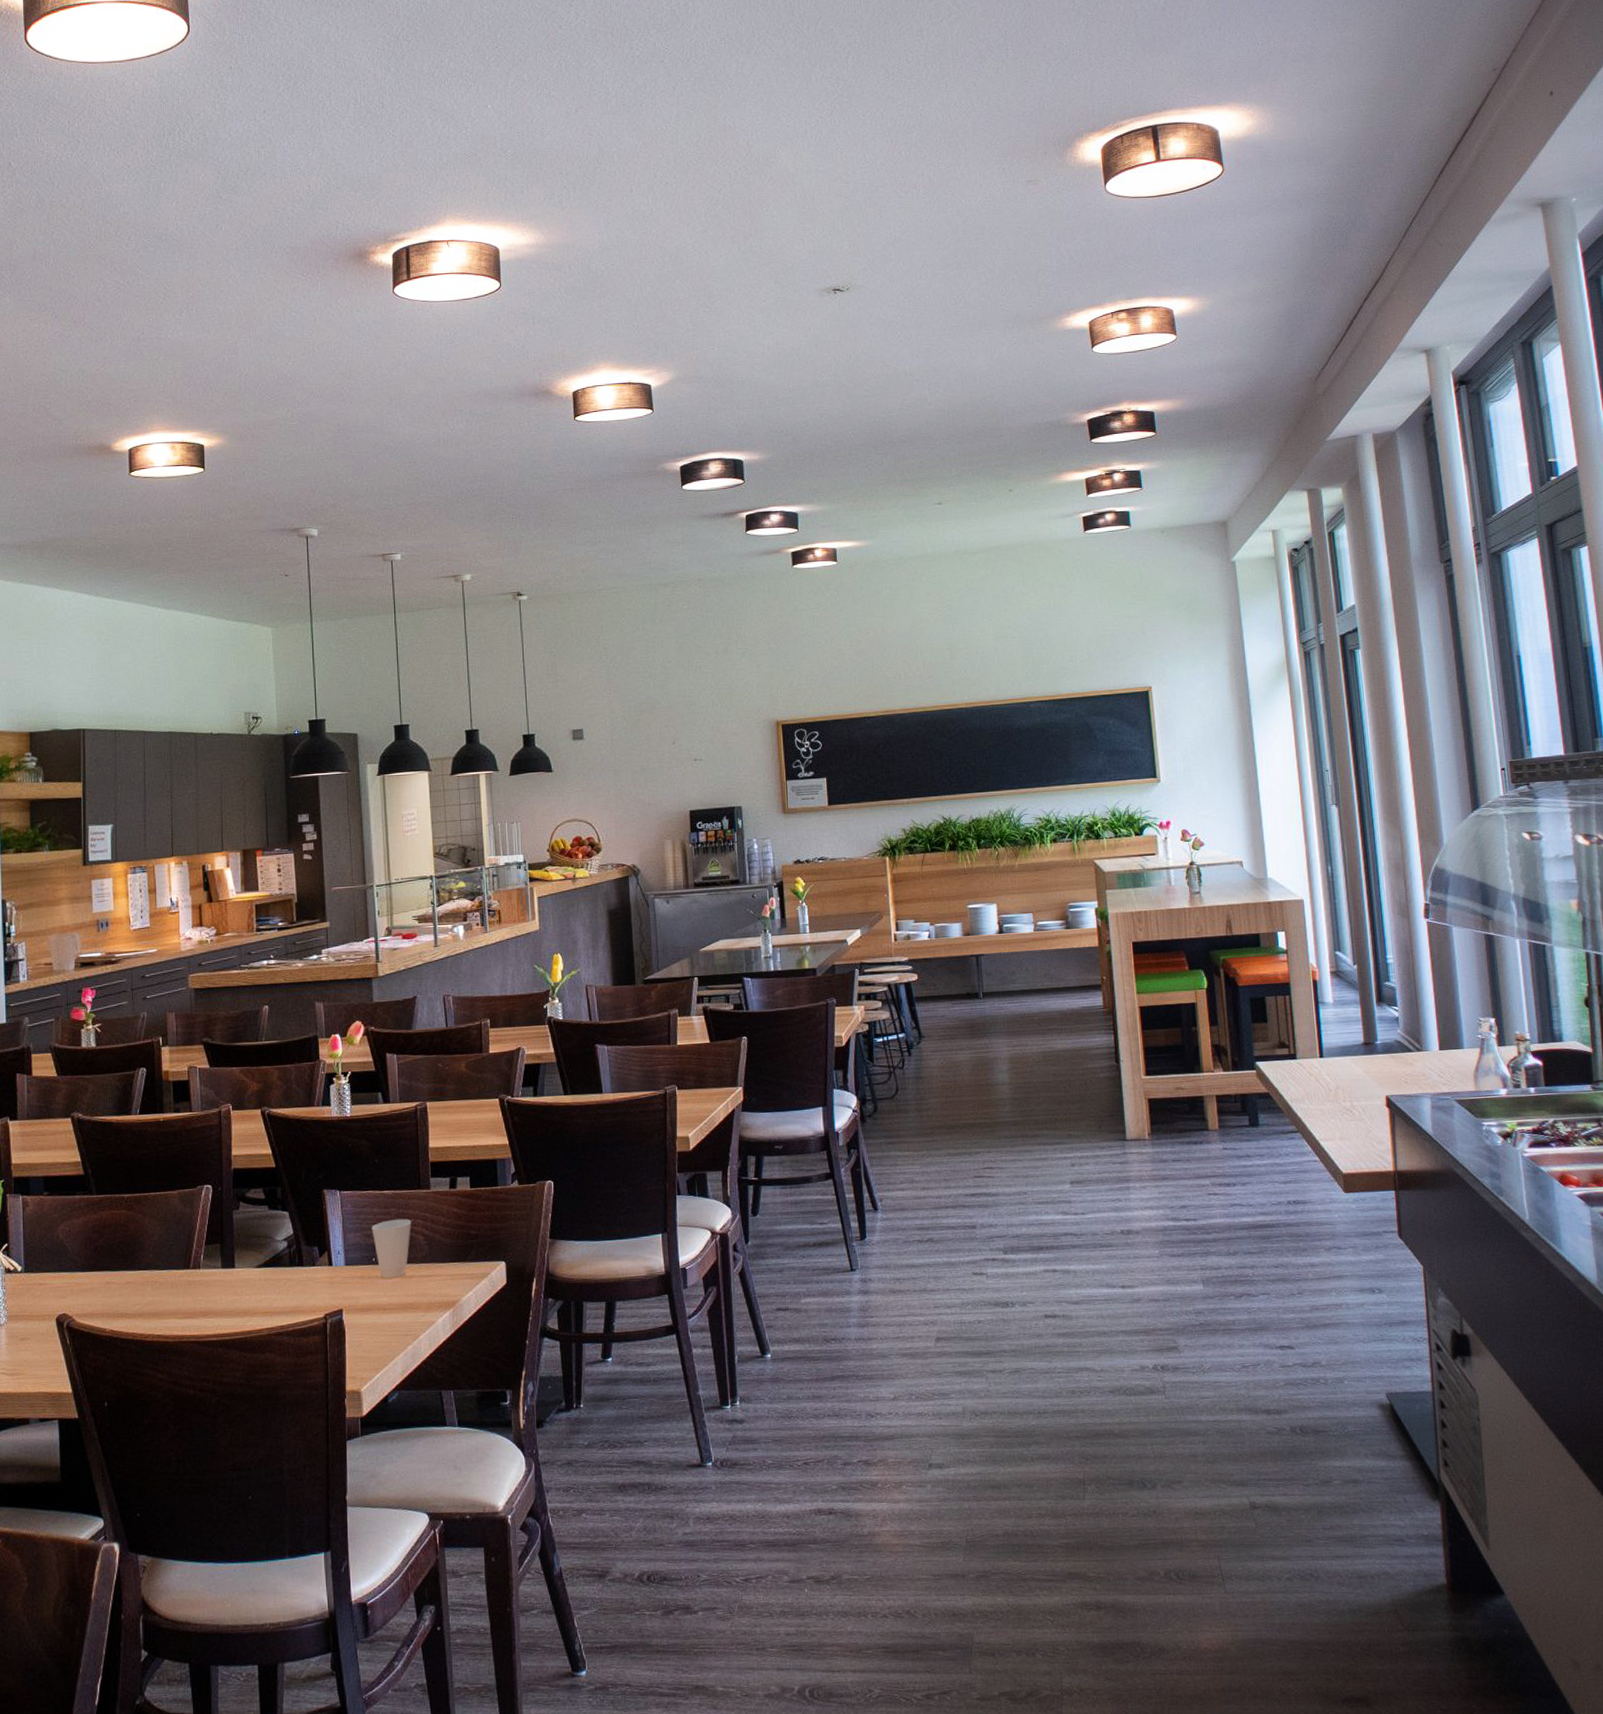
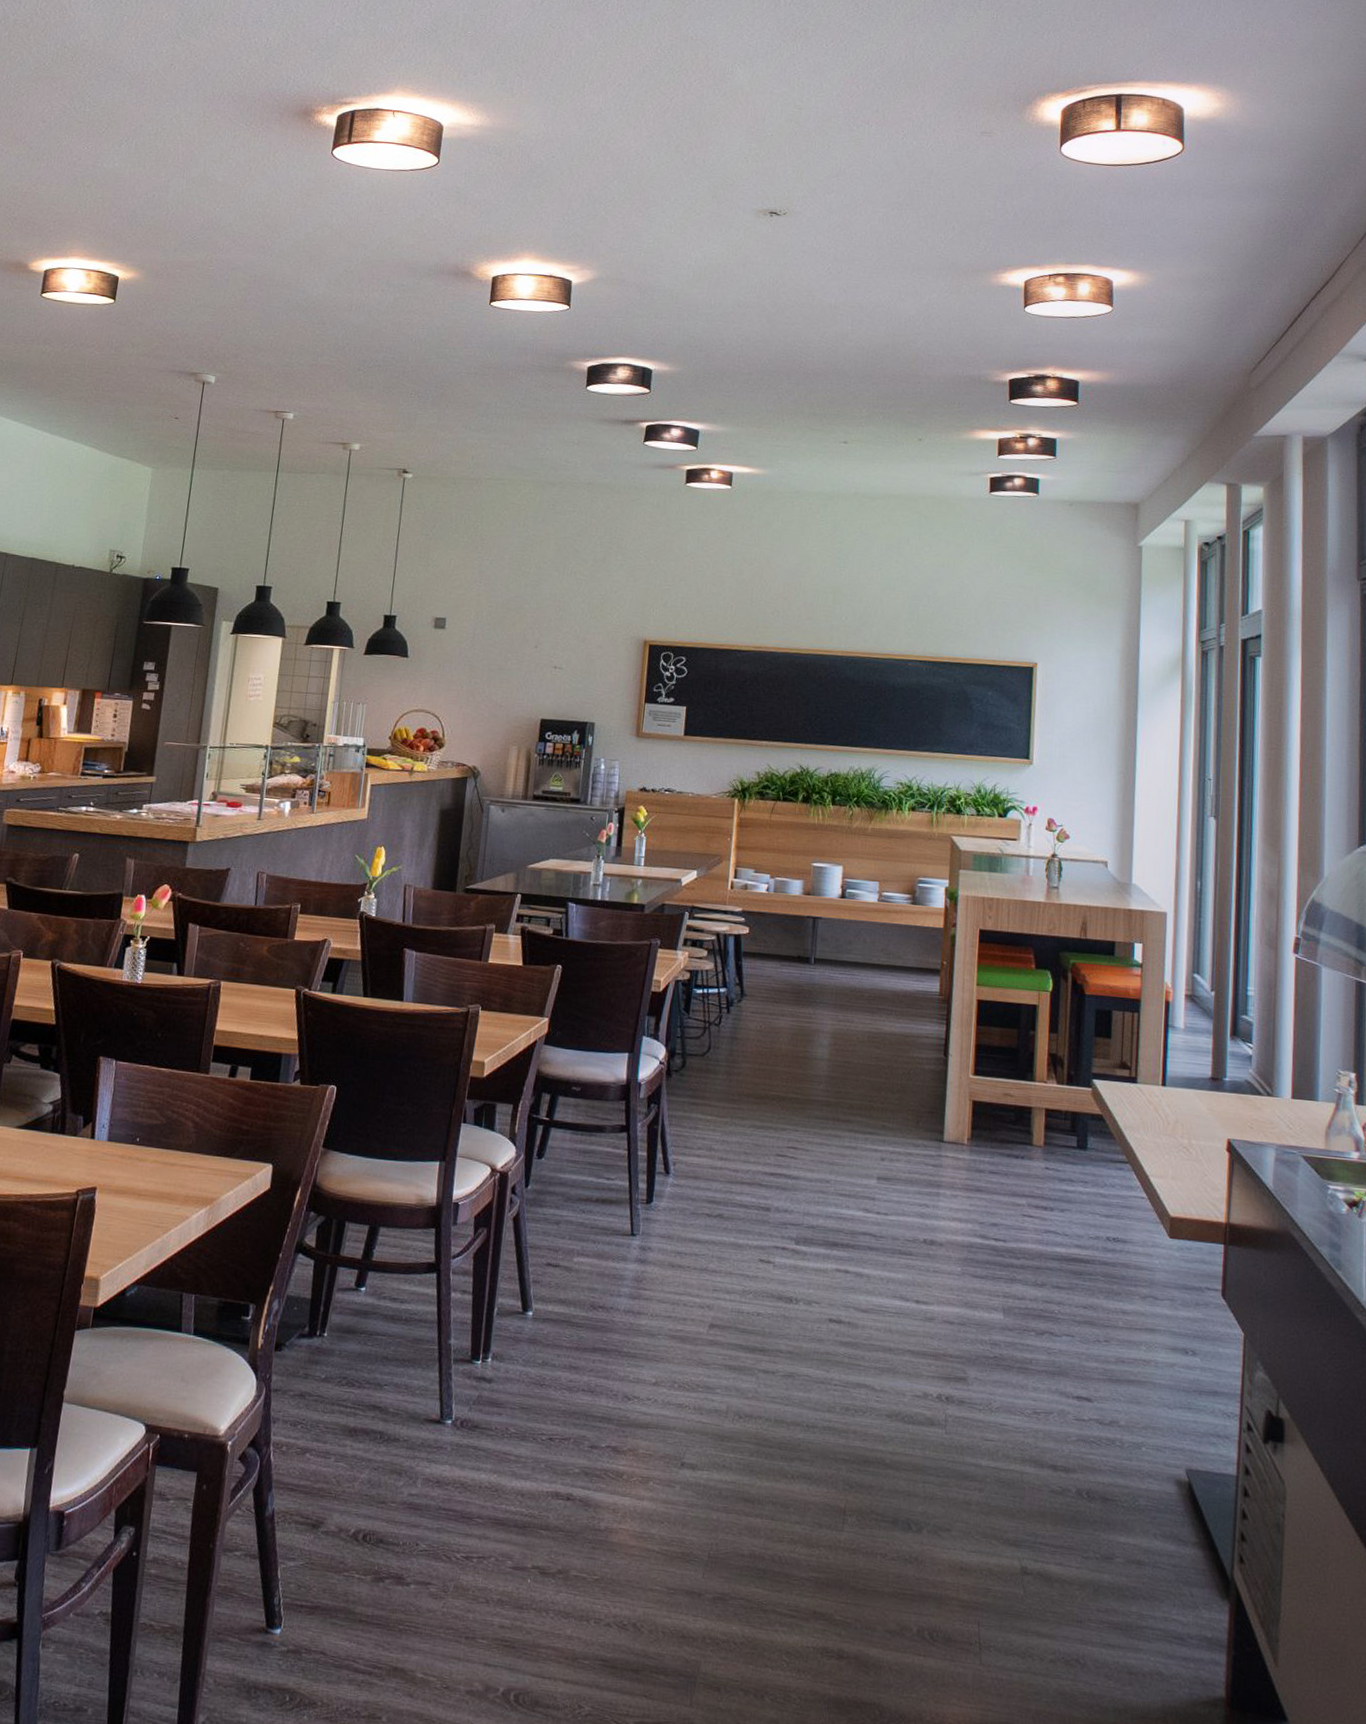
cup: present [371,1219,412,1280] -> none [141,1100,184,1164]

